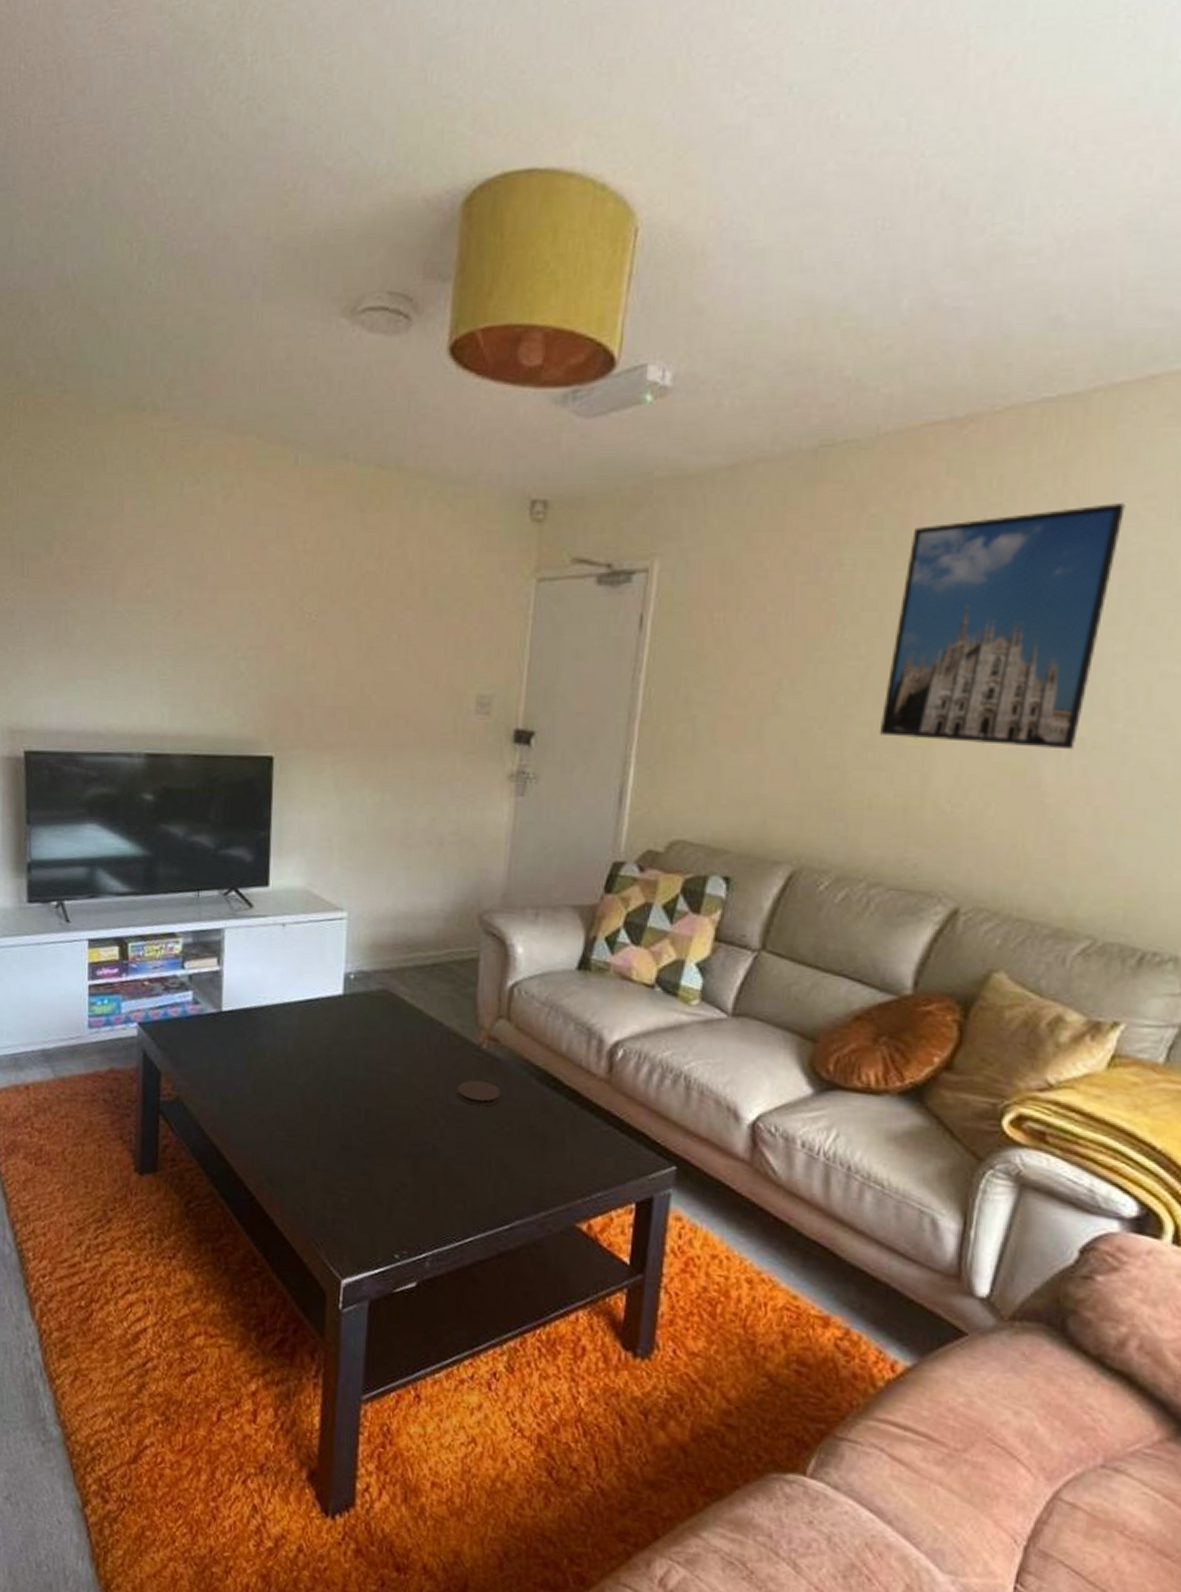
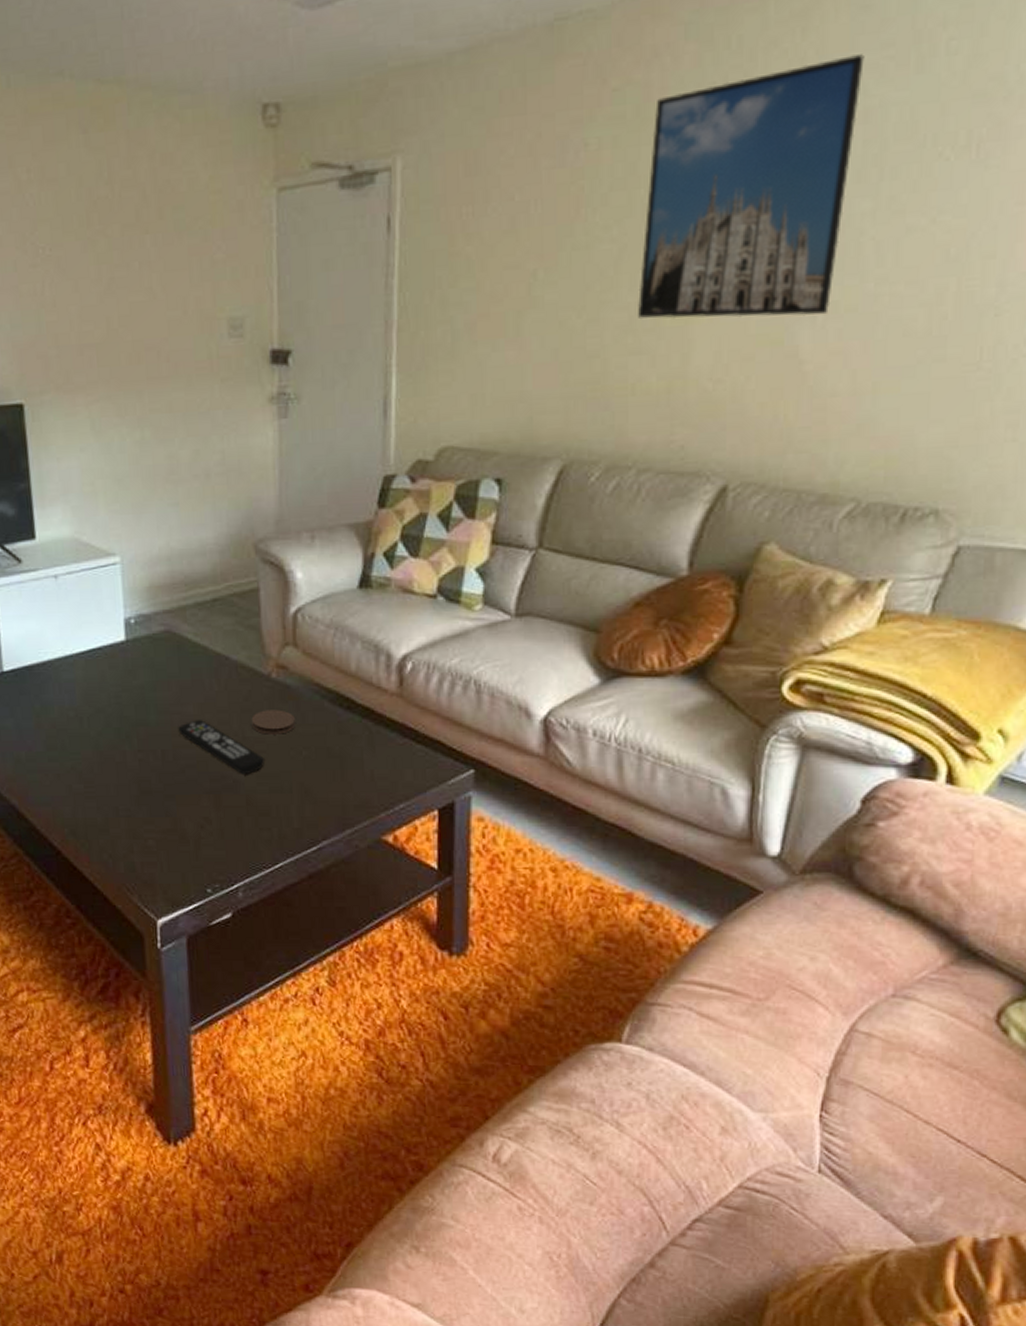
remote control: none [384,1082,467,1143] -> present [178,720,266,774]

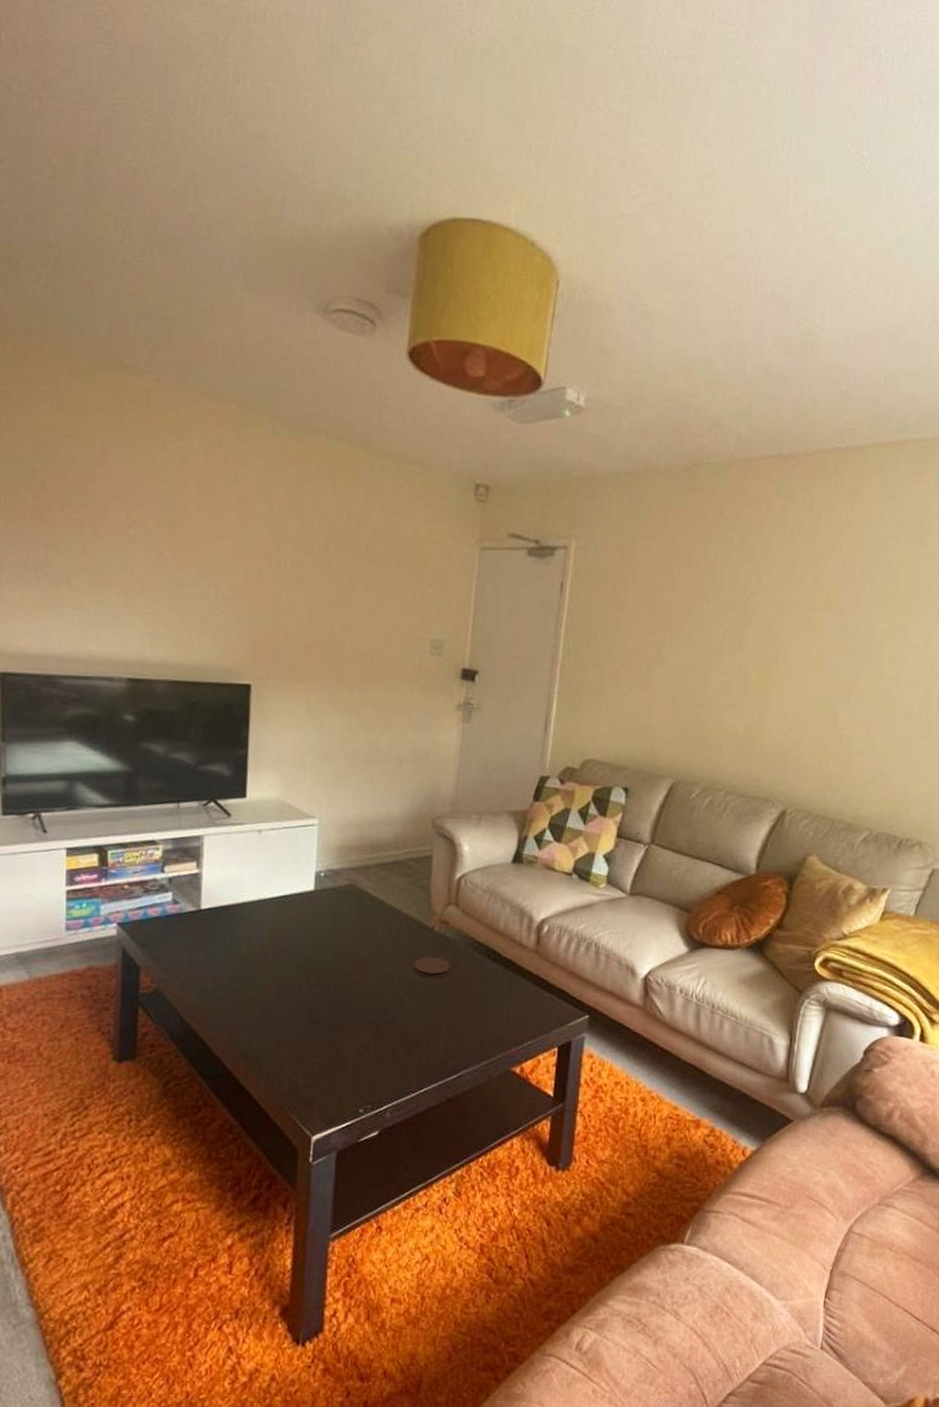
remote control: present [178,720,266,774] -> none [351,962,422,1010]
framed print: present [638,54,864,319] -> none [733,525,888,697]

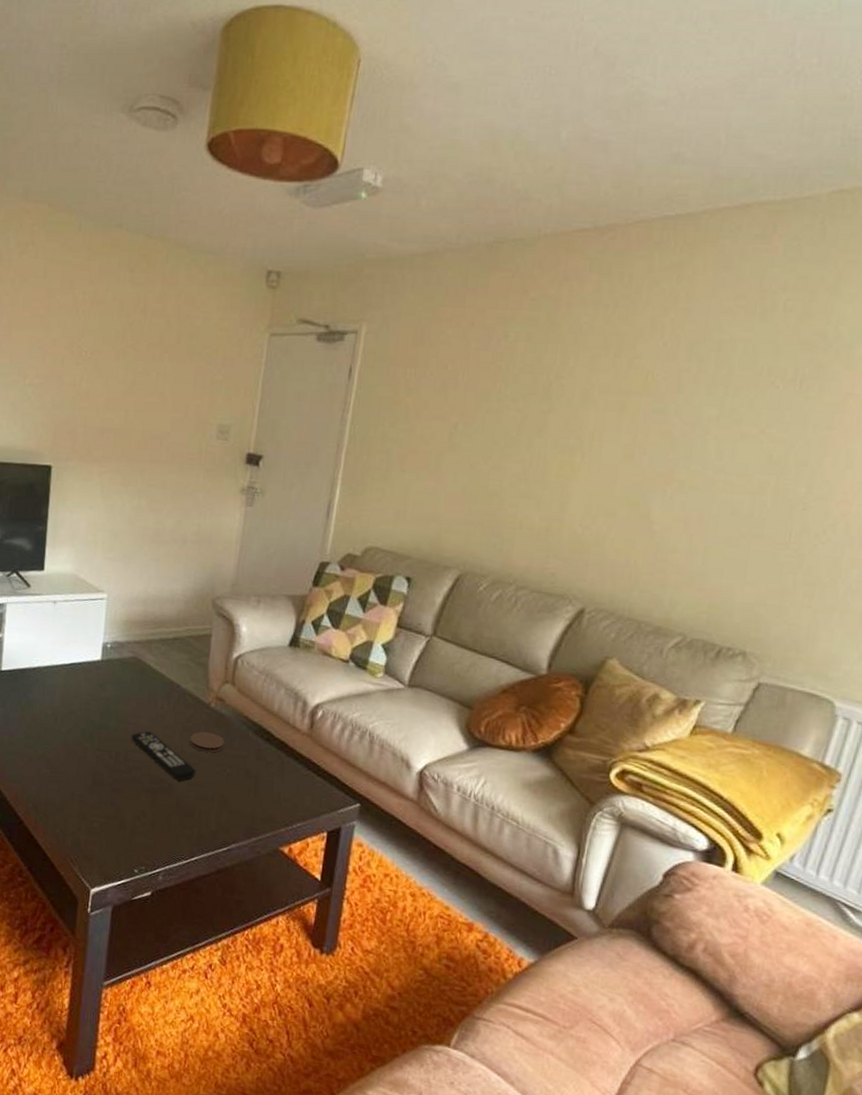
remote control: none [351,962,422,1010] -> present [131,731,197,781]

